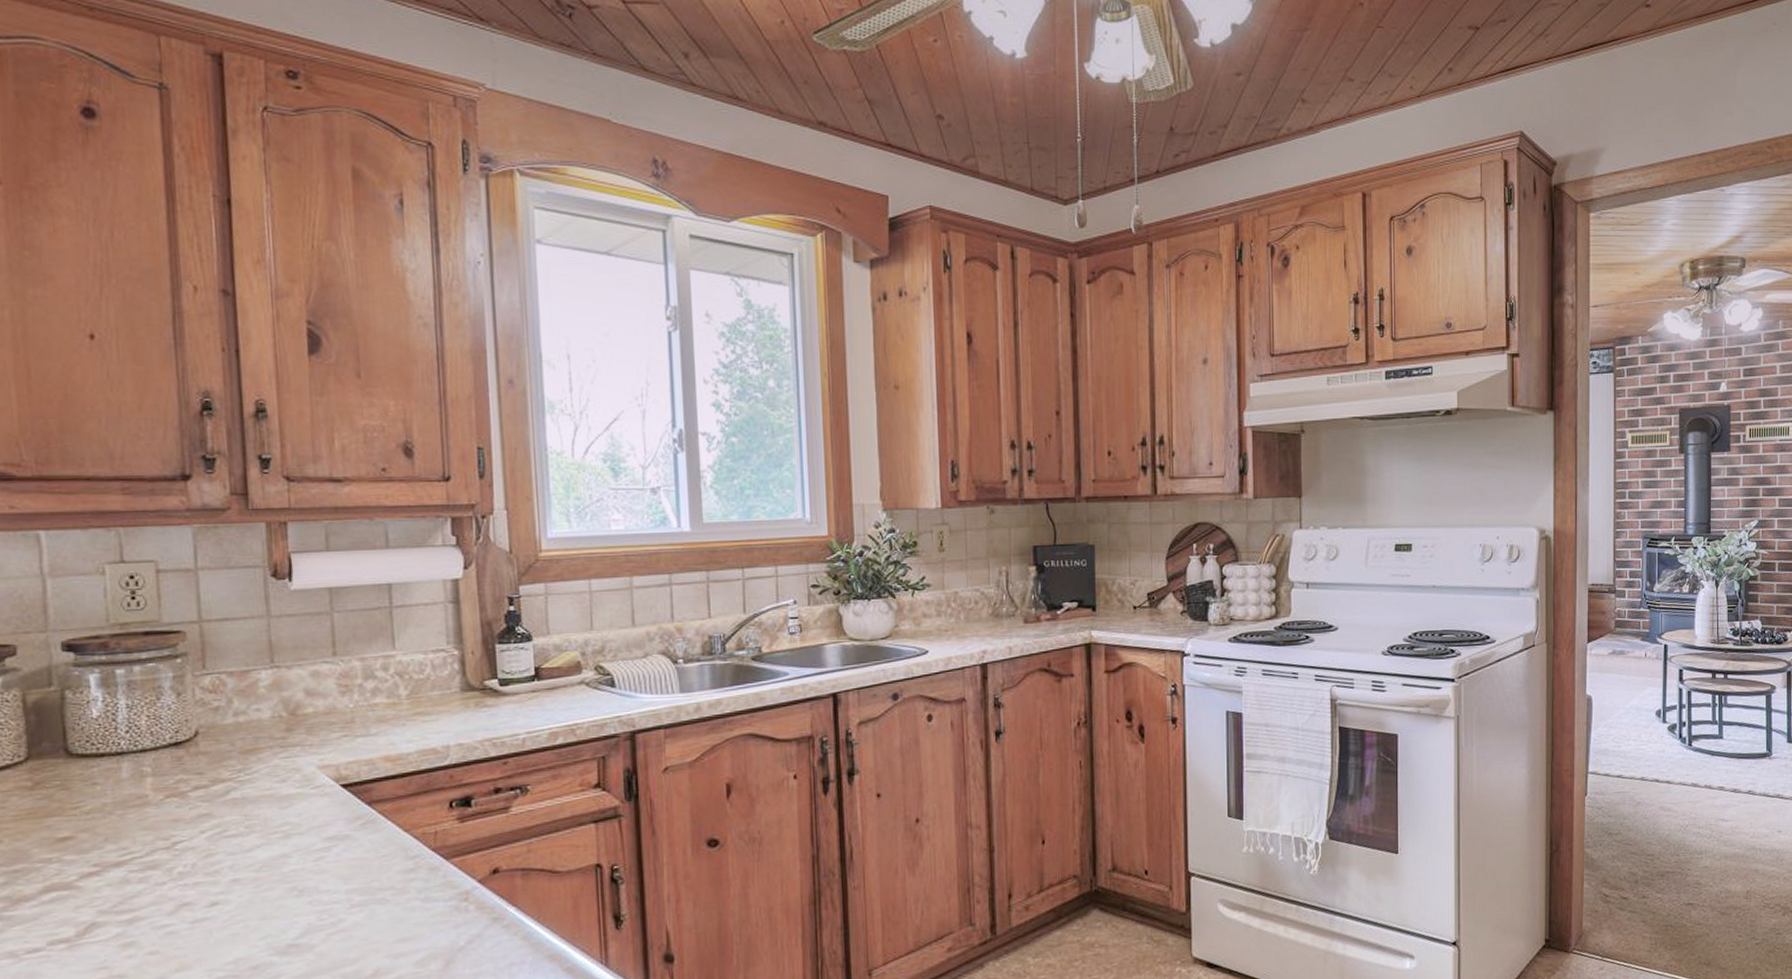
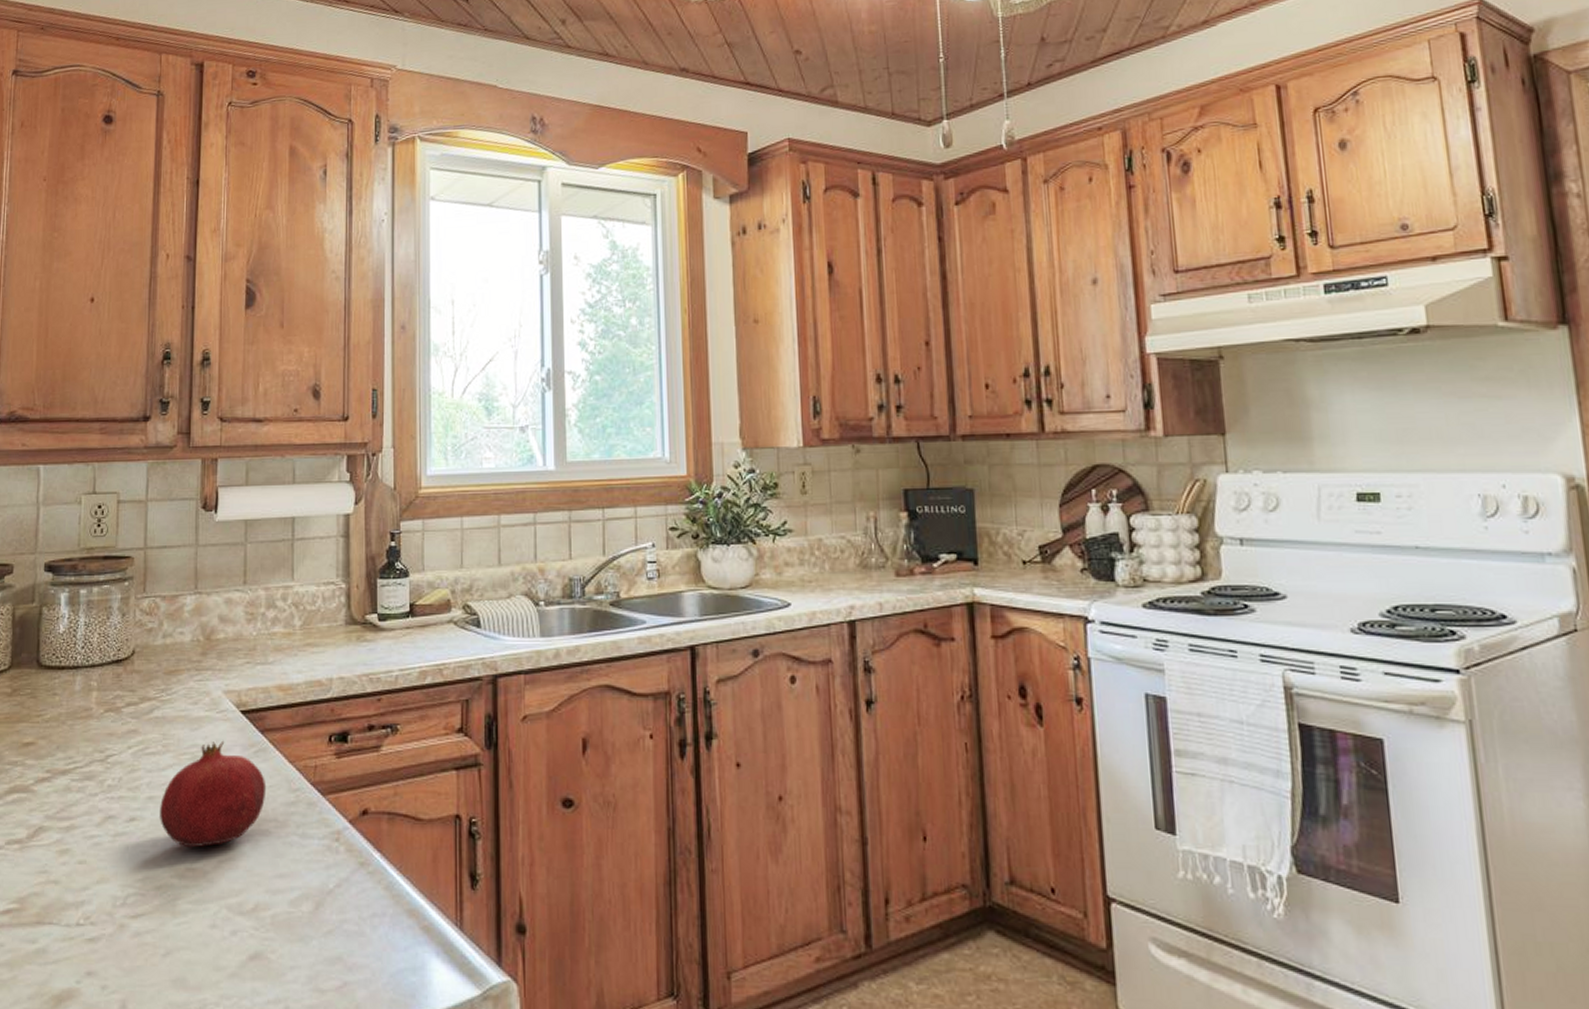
fruit: none [248,816,379,925] -> present [160,740,267,848]

